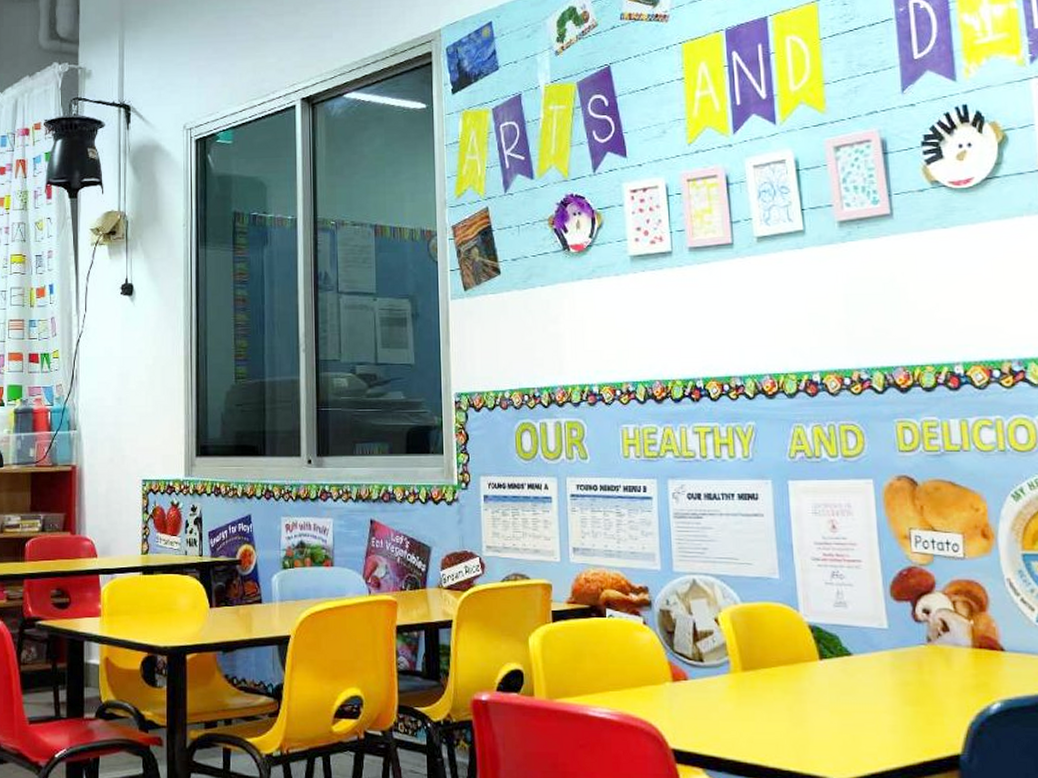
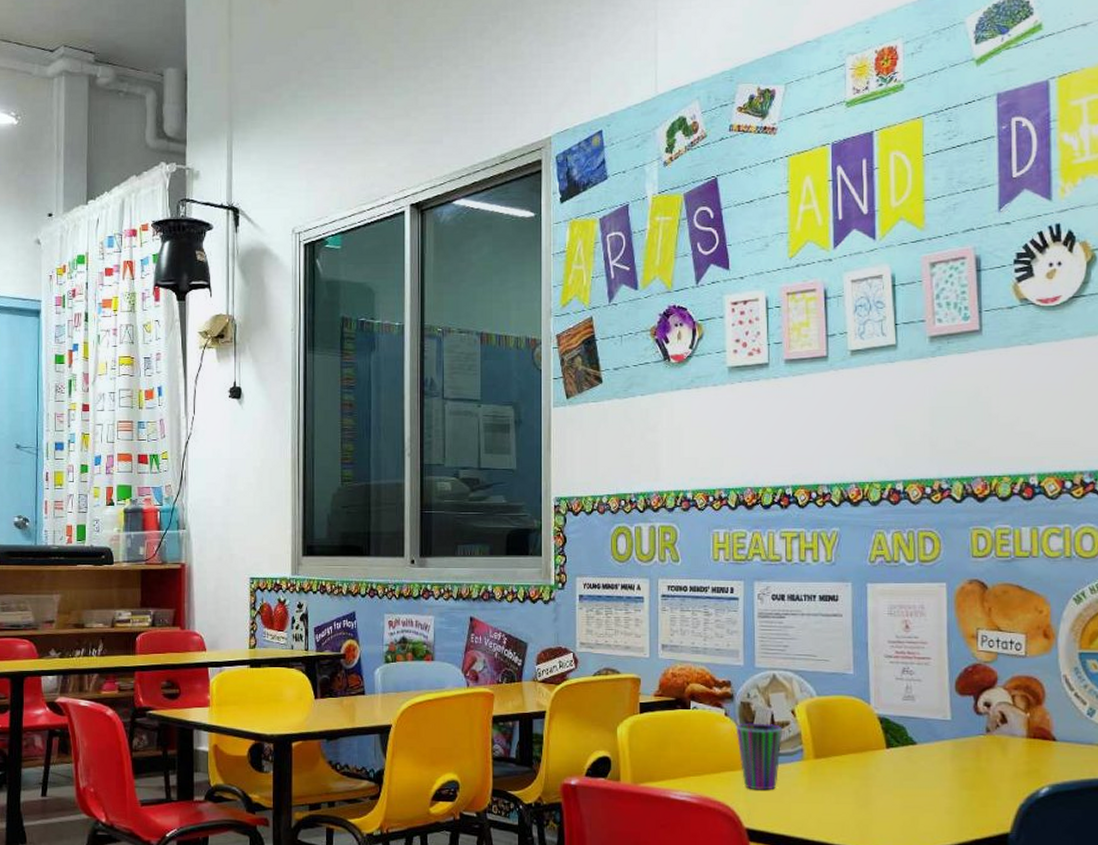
cup: none [655,632,707,707] -> present [736,723,784,790]

